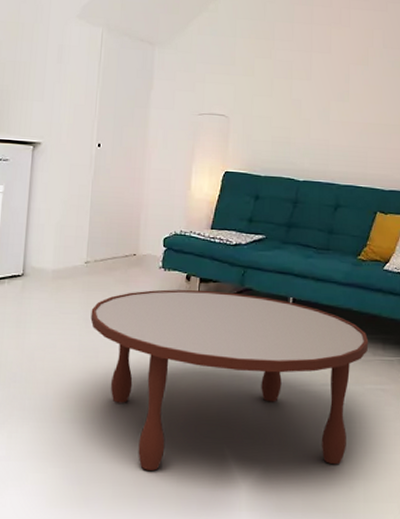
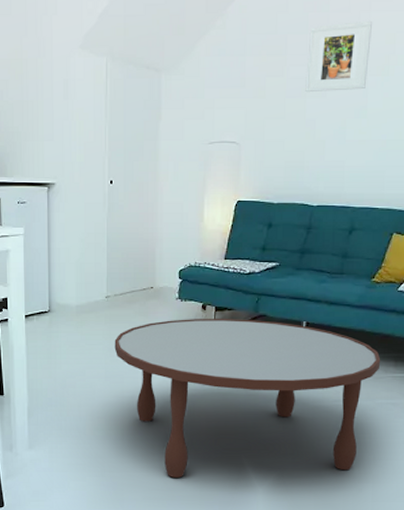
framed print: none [291,16,353,76] -> present [305,20,373,93]

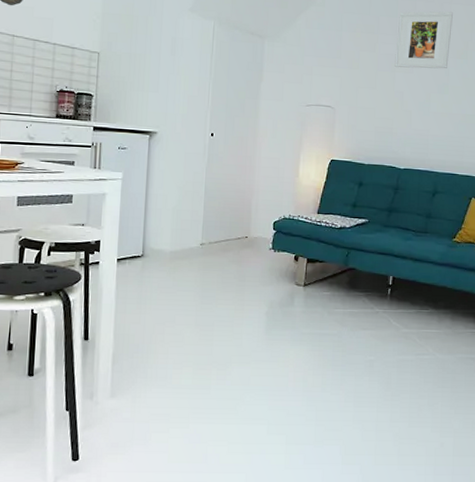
coffee table: present [114,319,381,478] -> none [206,269,461,430]

